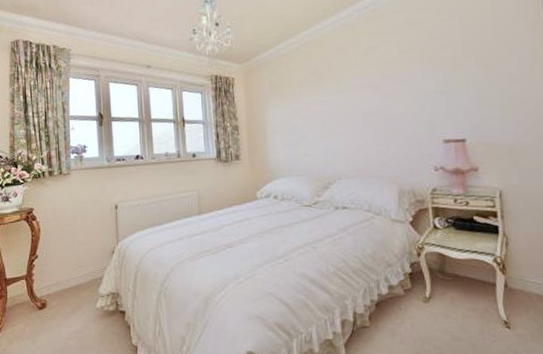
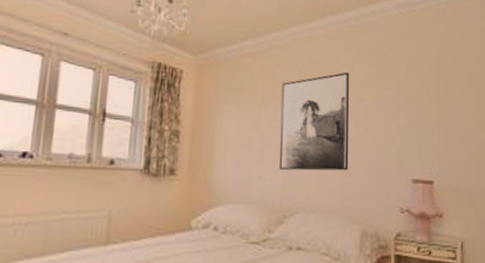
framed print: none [314,53,381,146] -> present [279,72,350,171]

